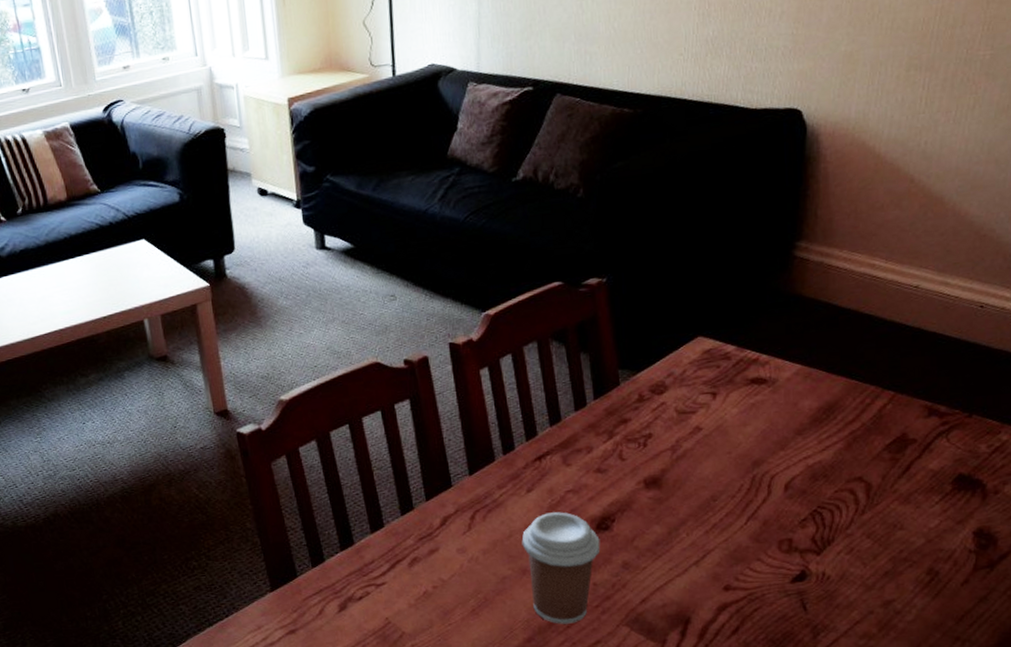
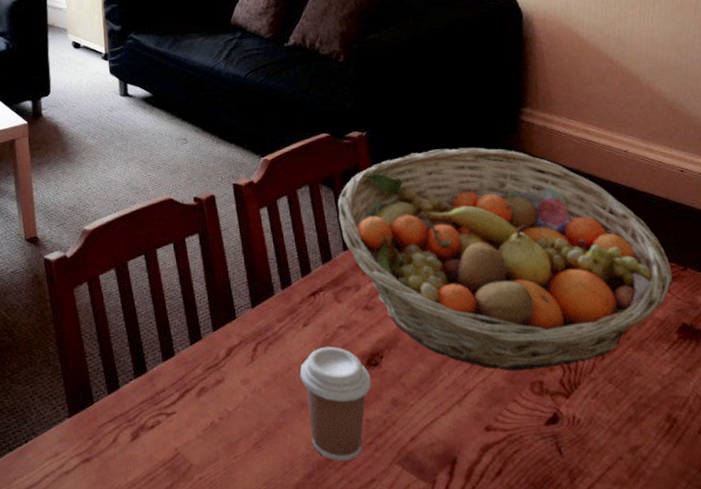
fruit basket: none [570,290,955,531] -> present [337,147,673,372]

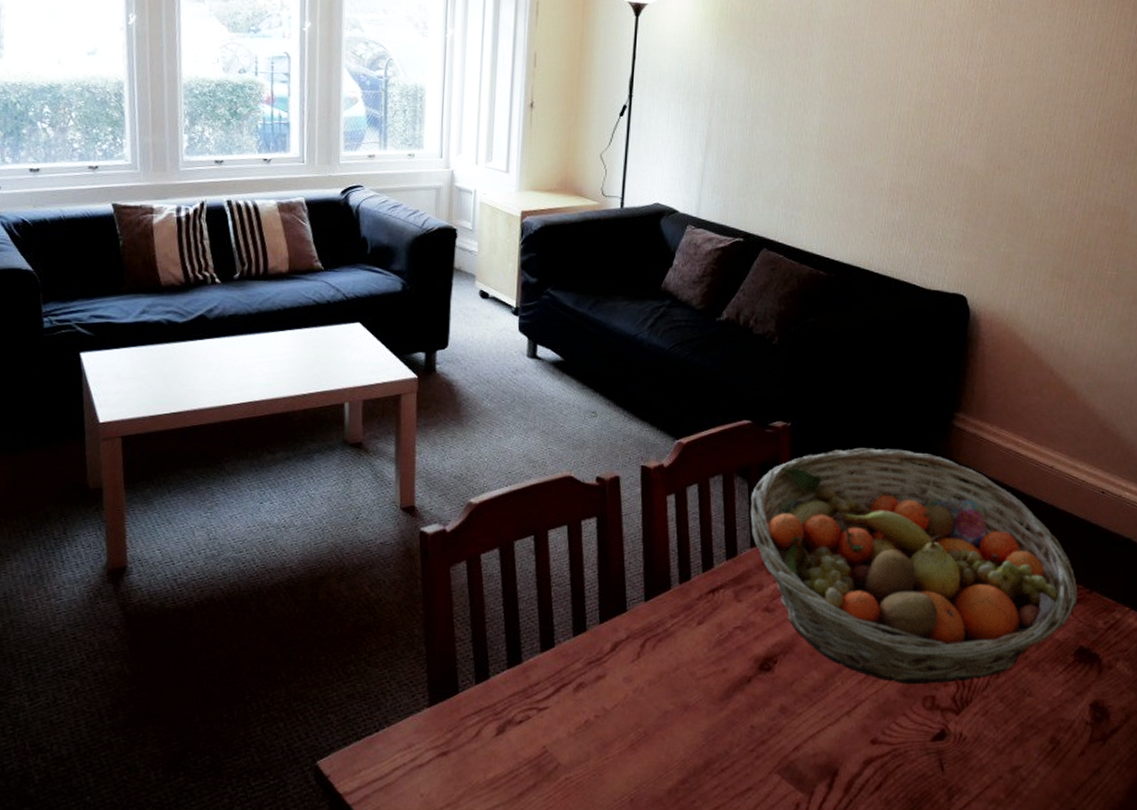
coffee cup: present [299,347,371,461] -> none [687,648,761,767]

